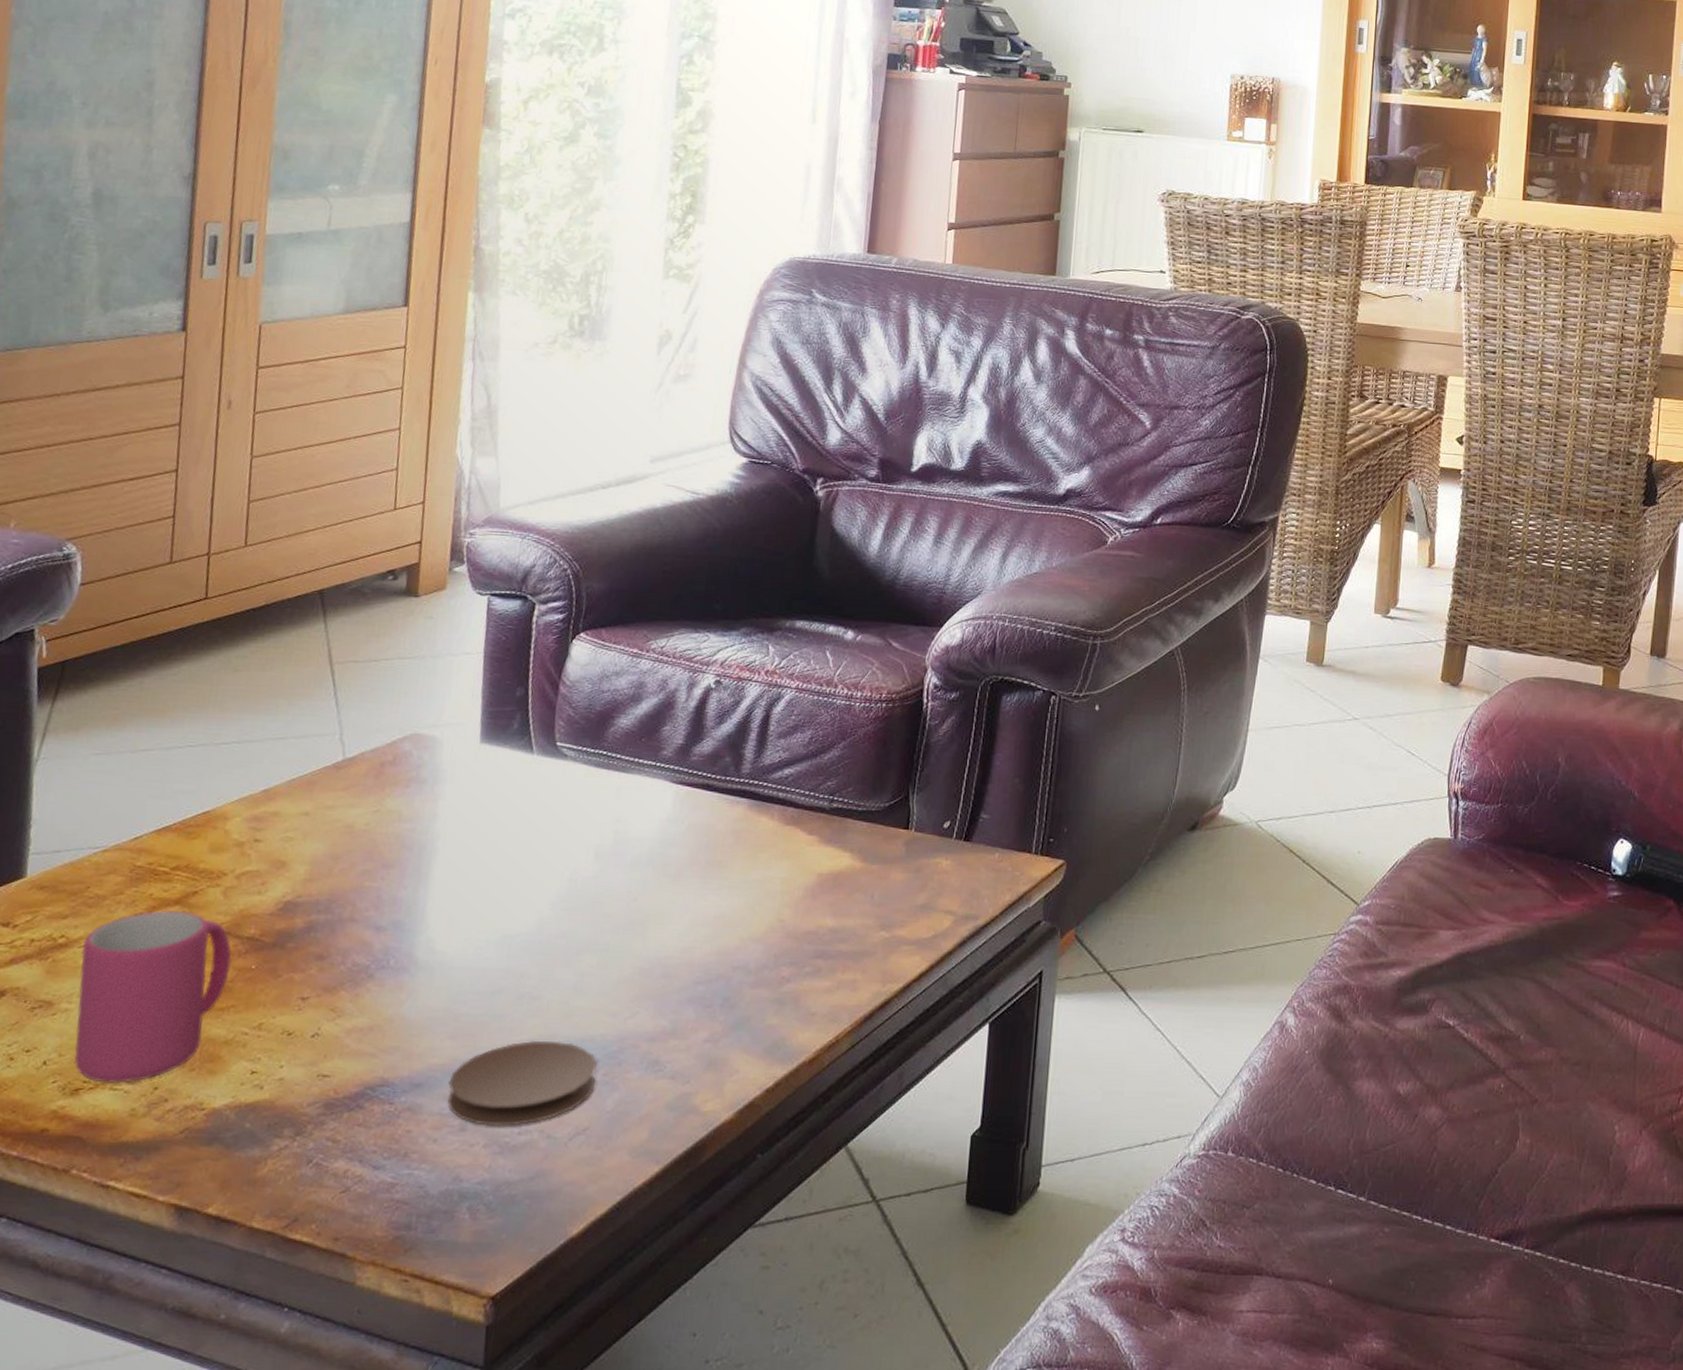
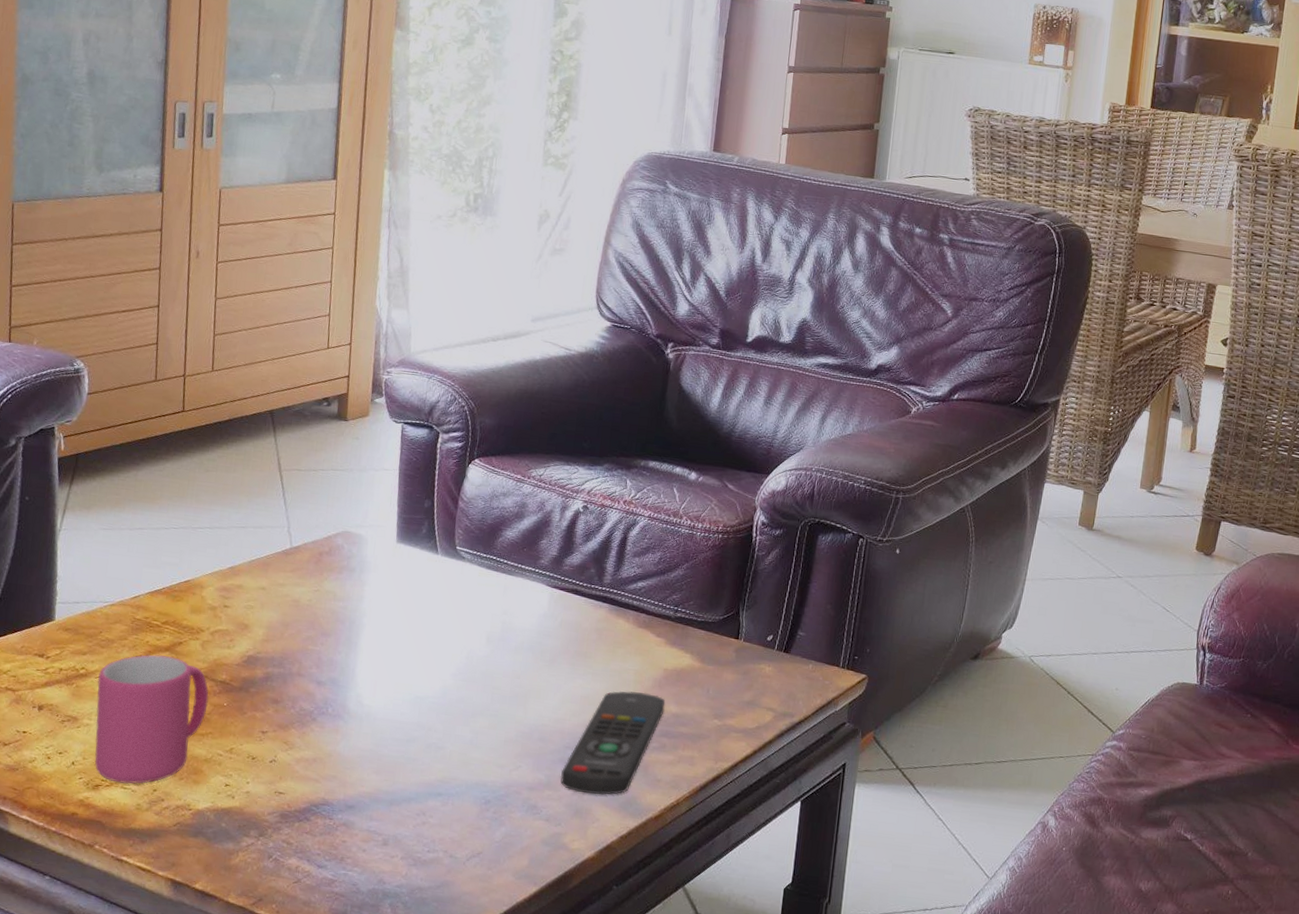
coaster: present [447,1040,597,1126] -> none [373,780,488,845]
remote control: none [689,904,820,1039] -> present [560,691,666,795]

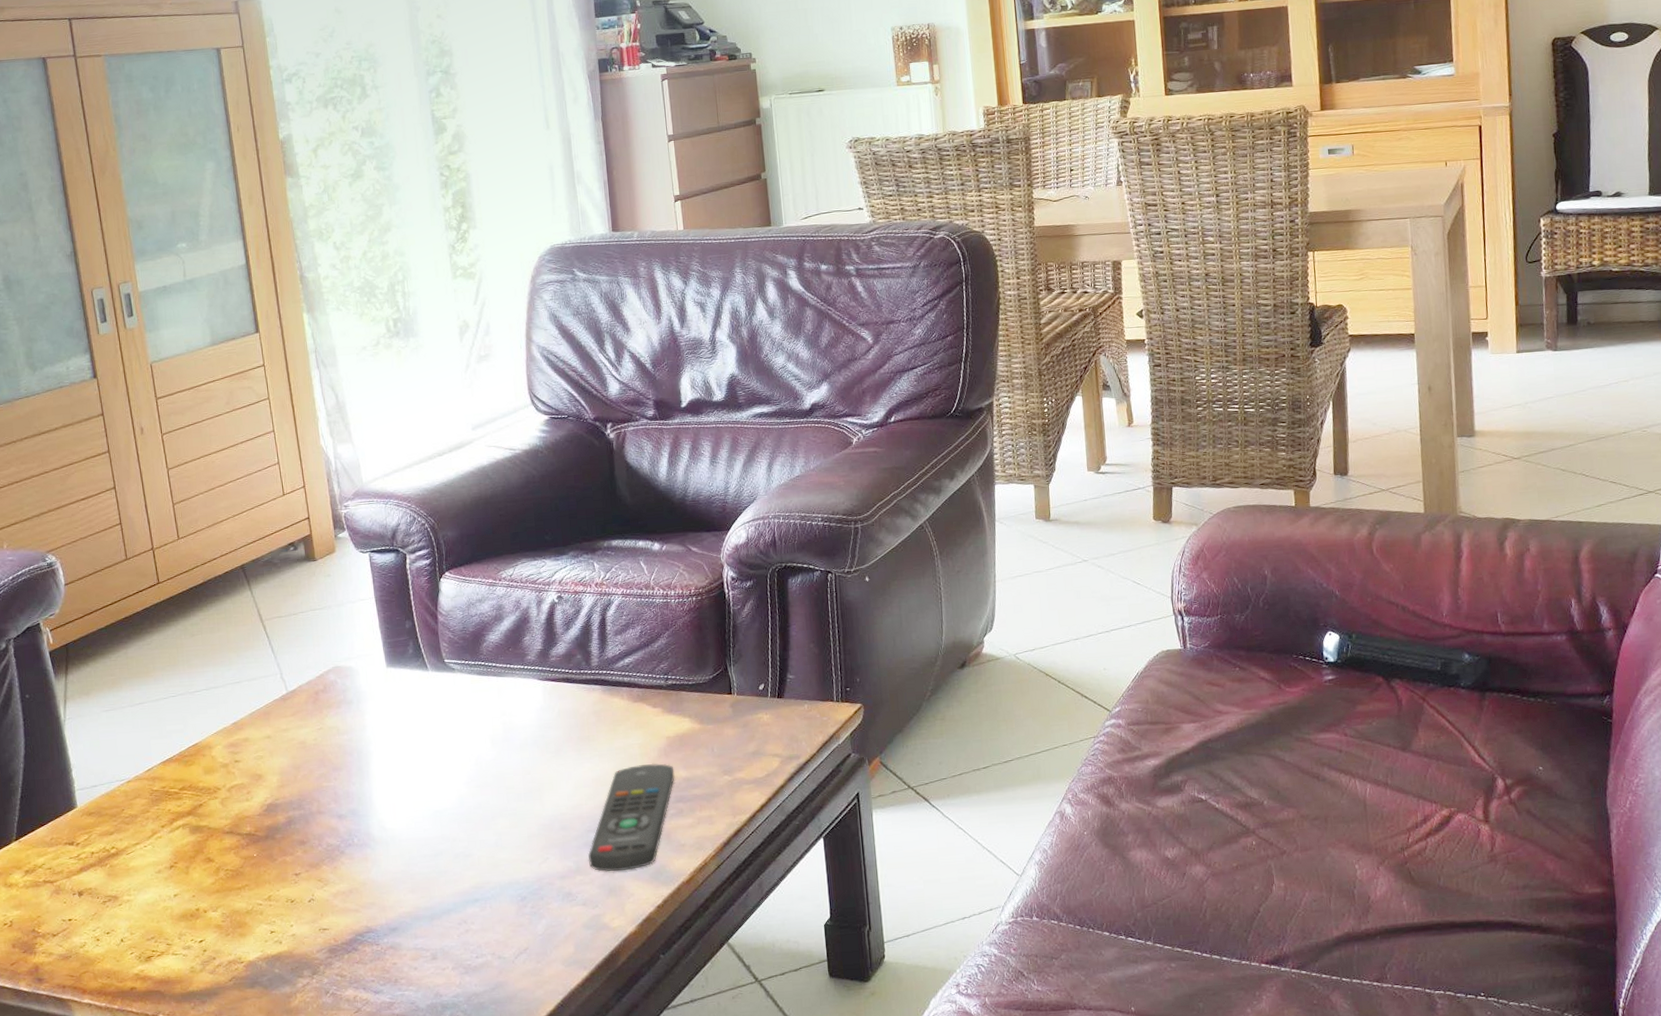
mug: present [94,654,209,784] -> none [129,819,239,950]

